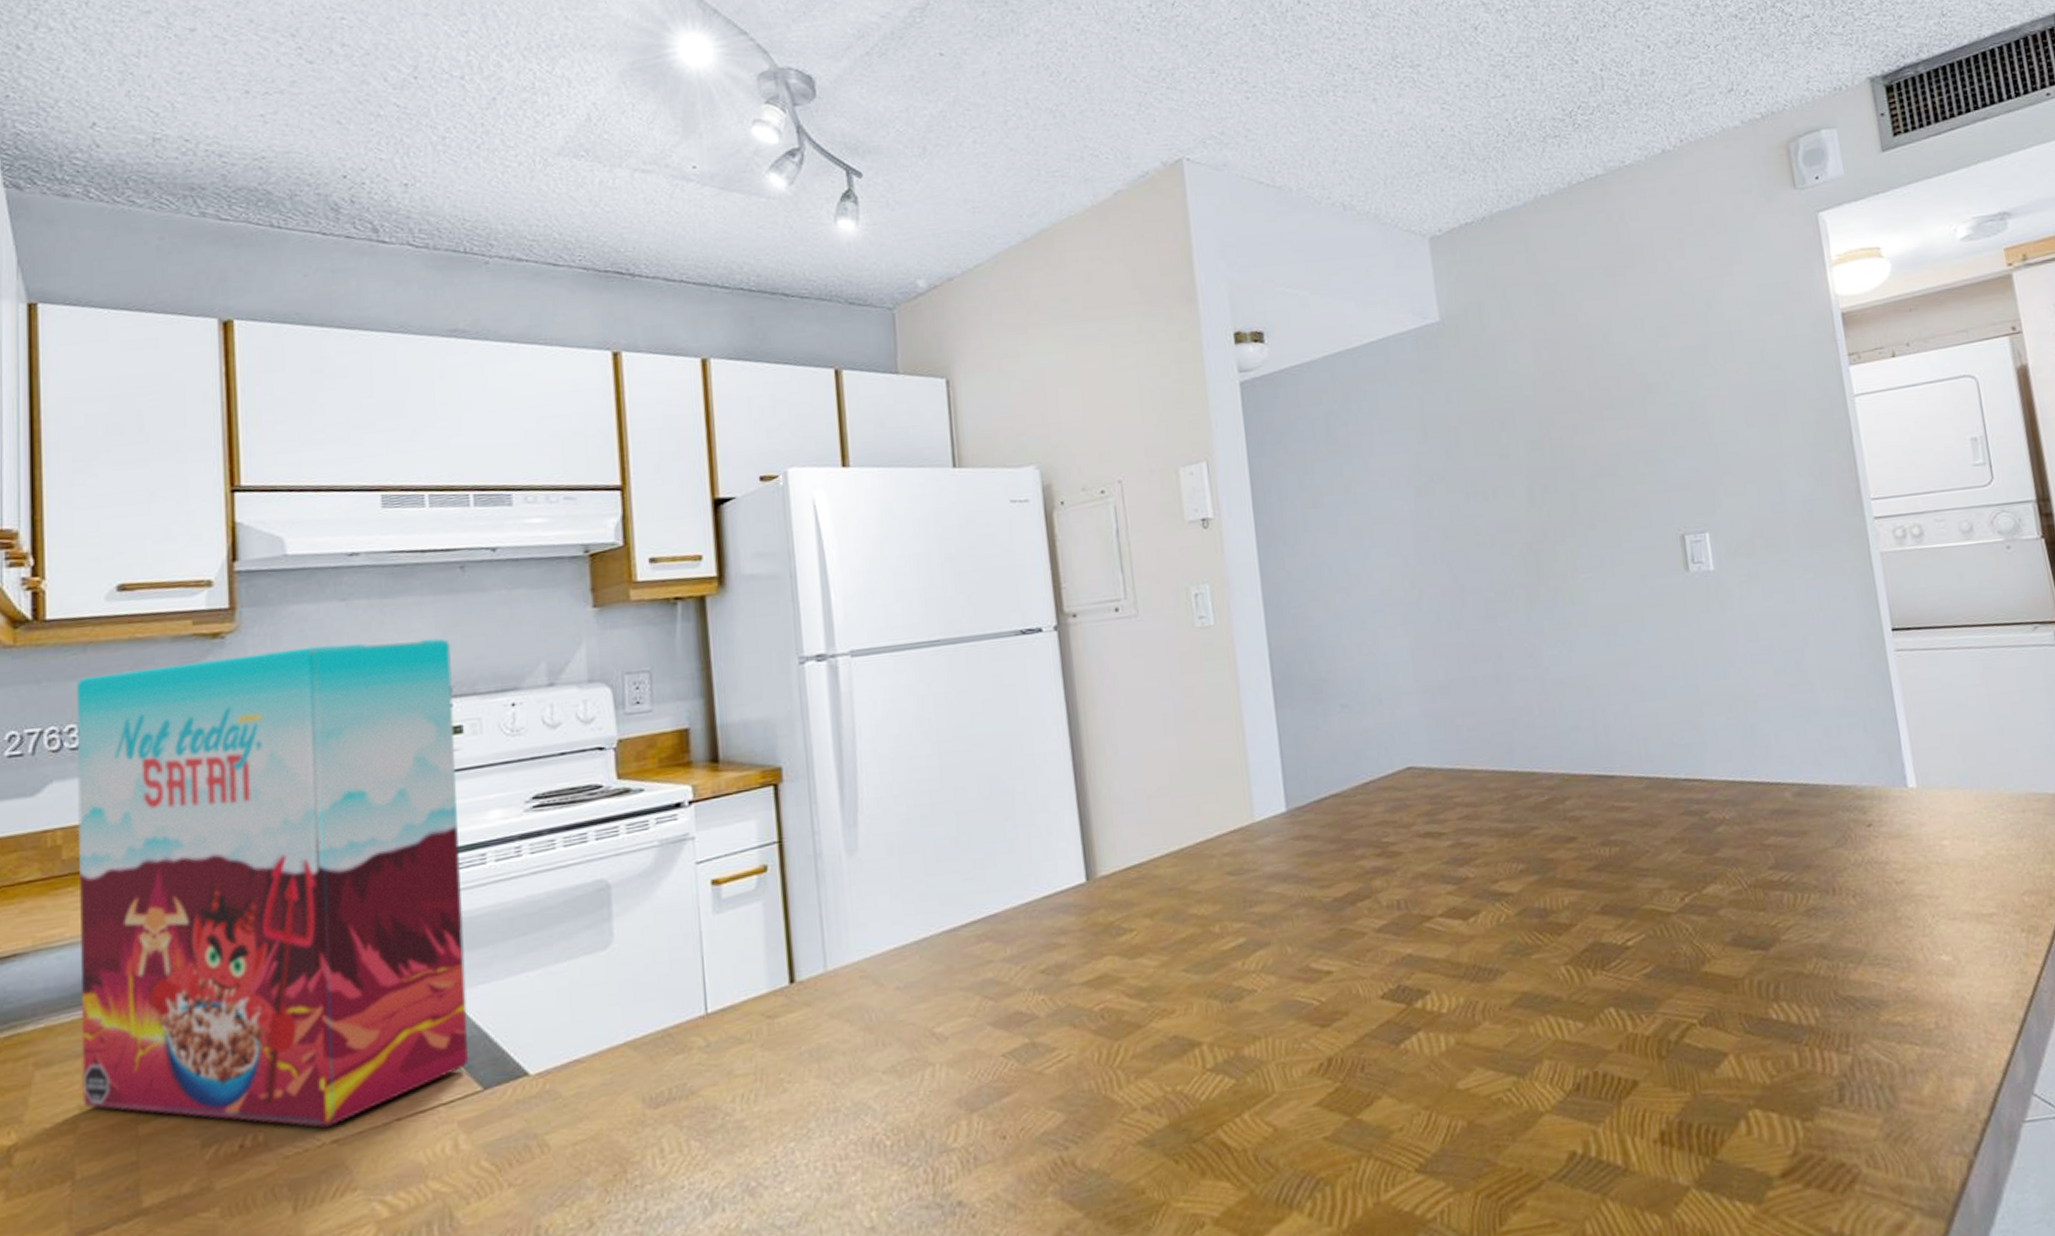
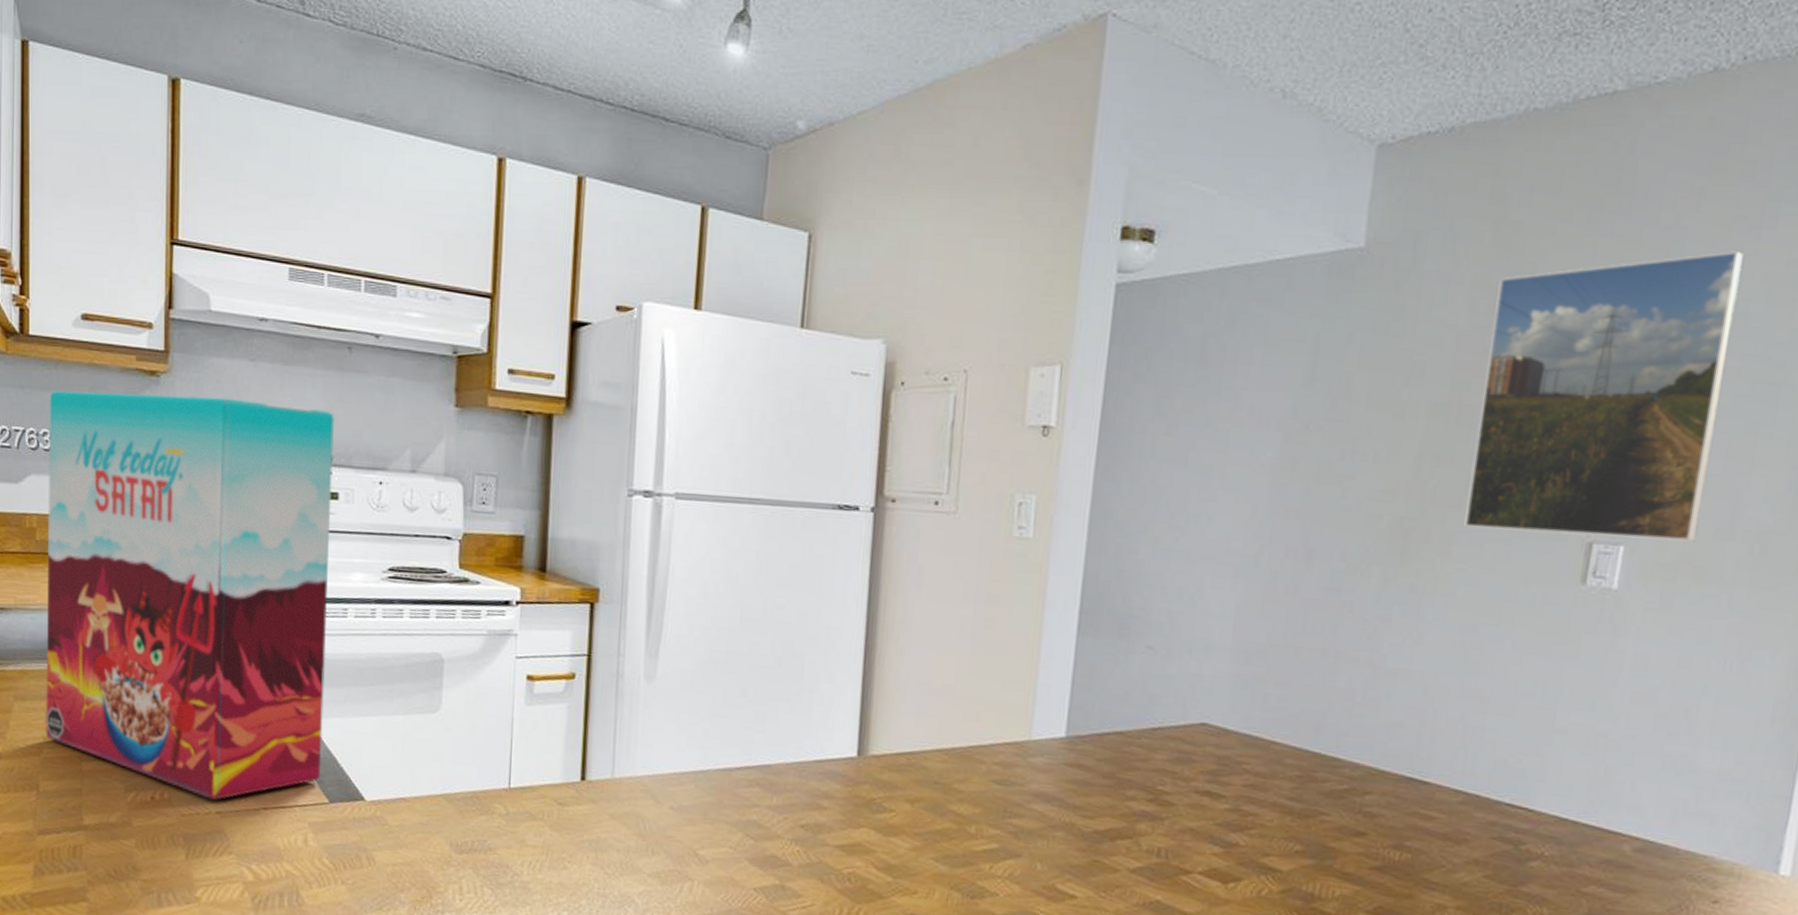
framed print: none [1552,284,1760,542] -> present [1464,251,1743,542]

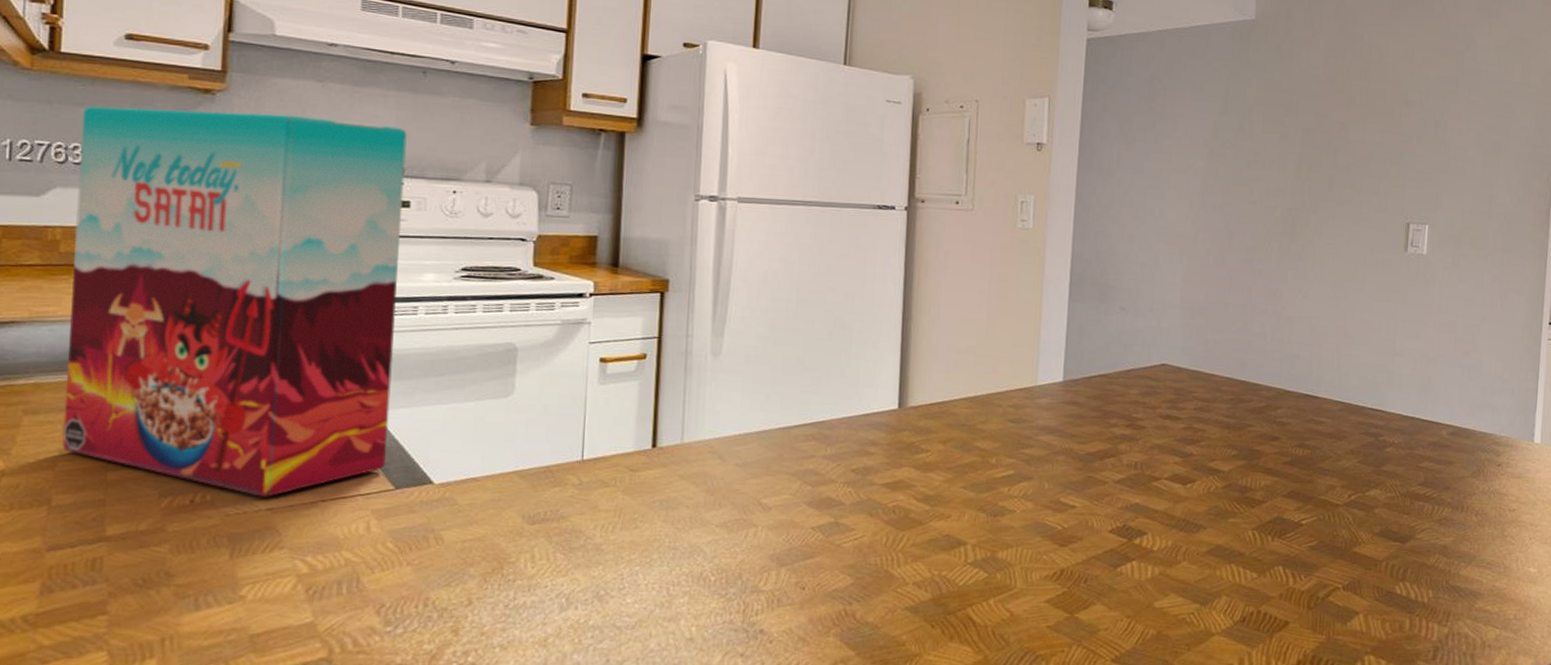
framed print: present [1464,251,1743,542] -> none [1330,31,1483,221]

